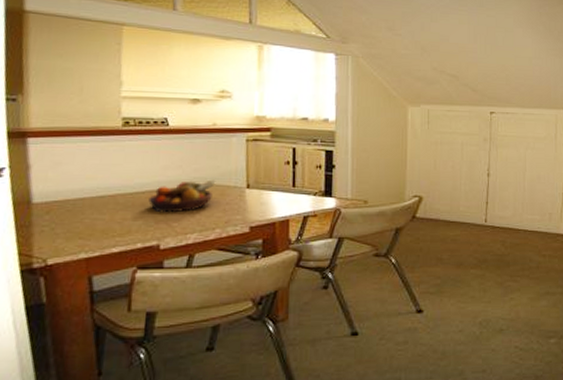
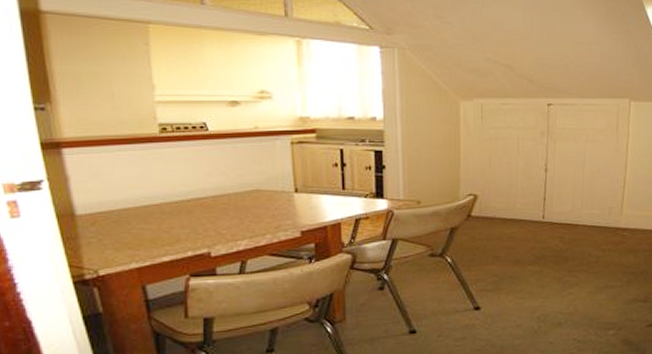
fruit bowl: present [148,179,215,213] -> none [195,185,261,221]

